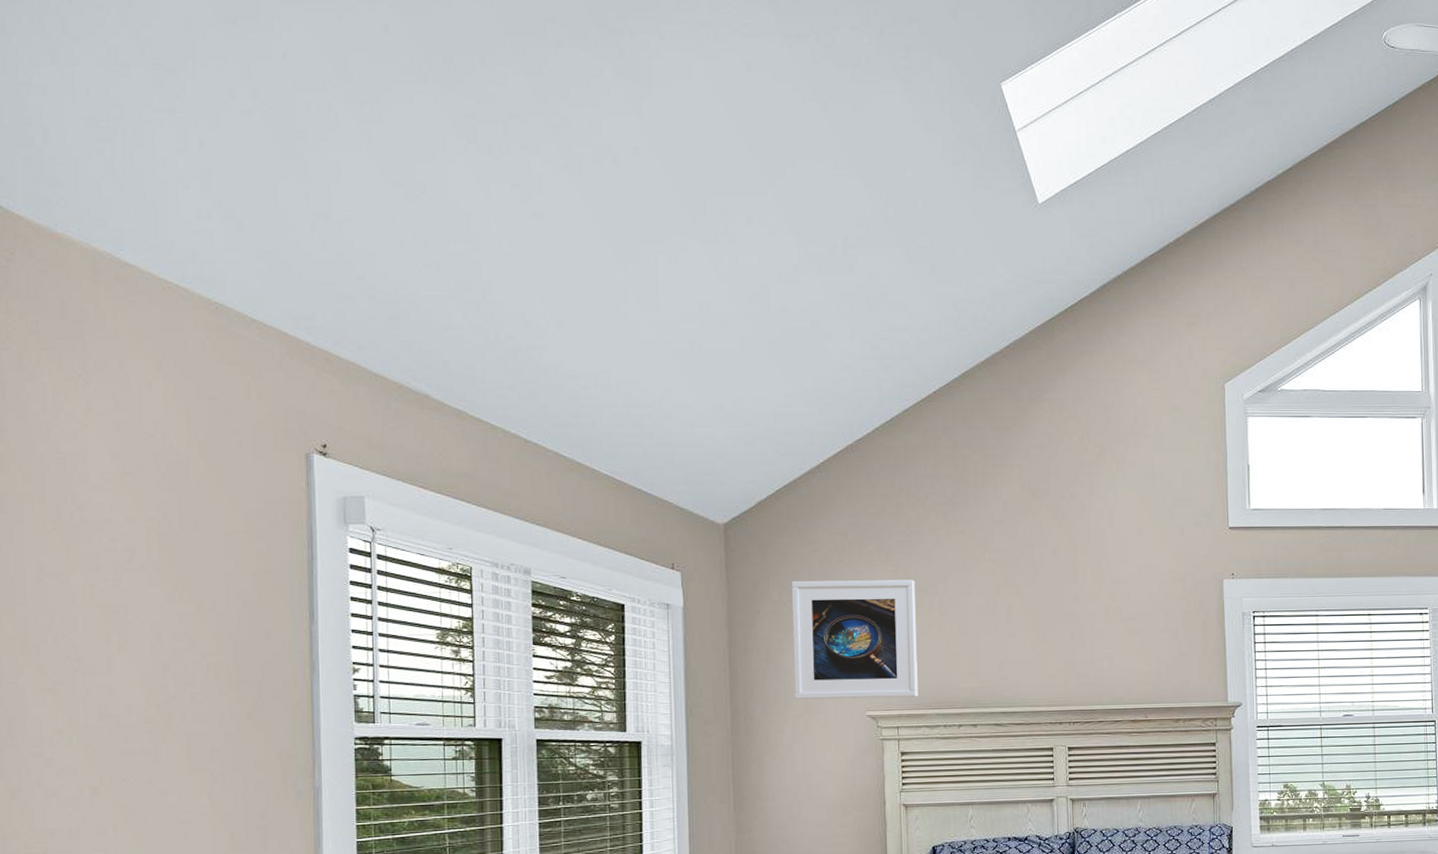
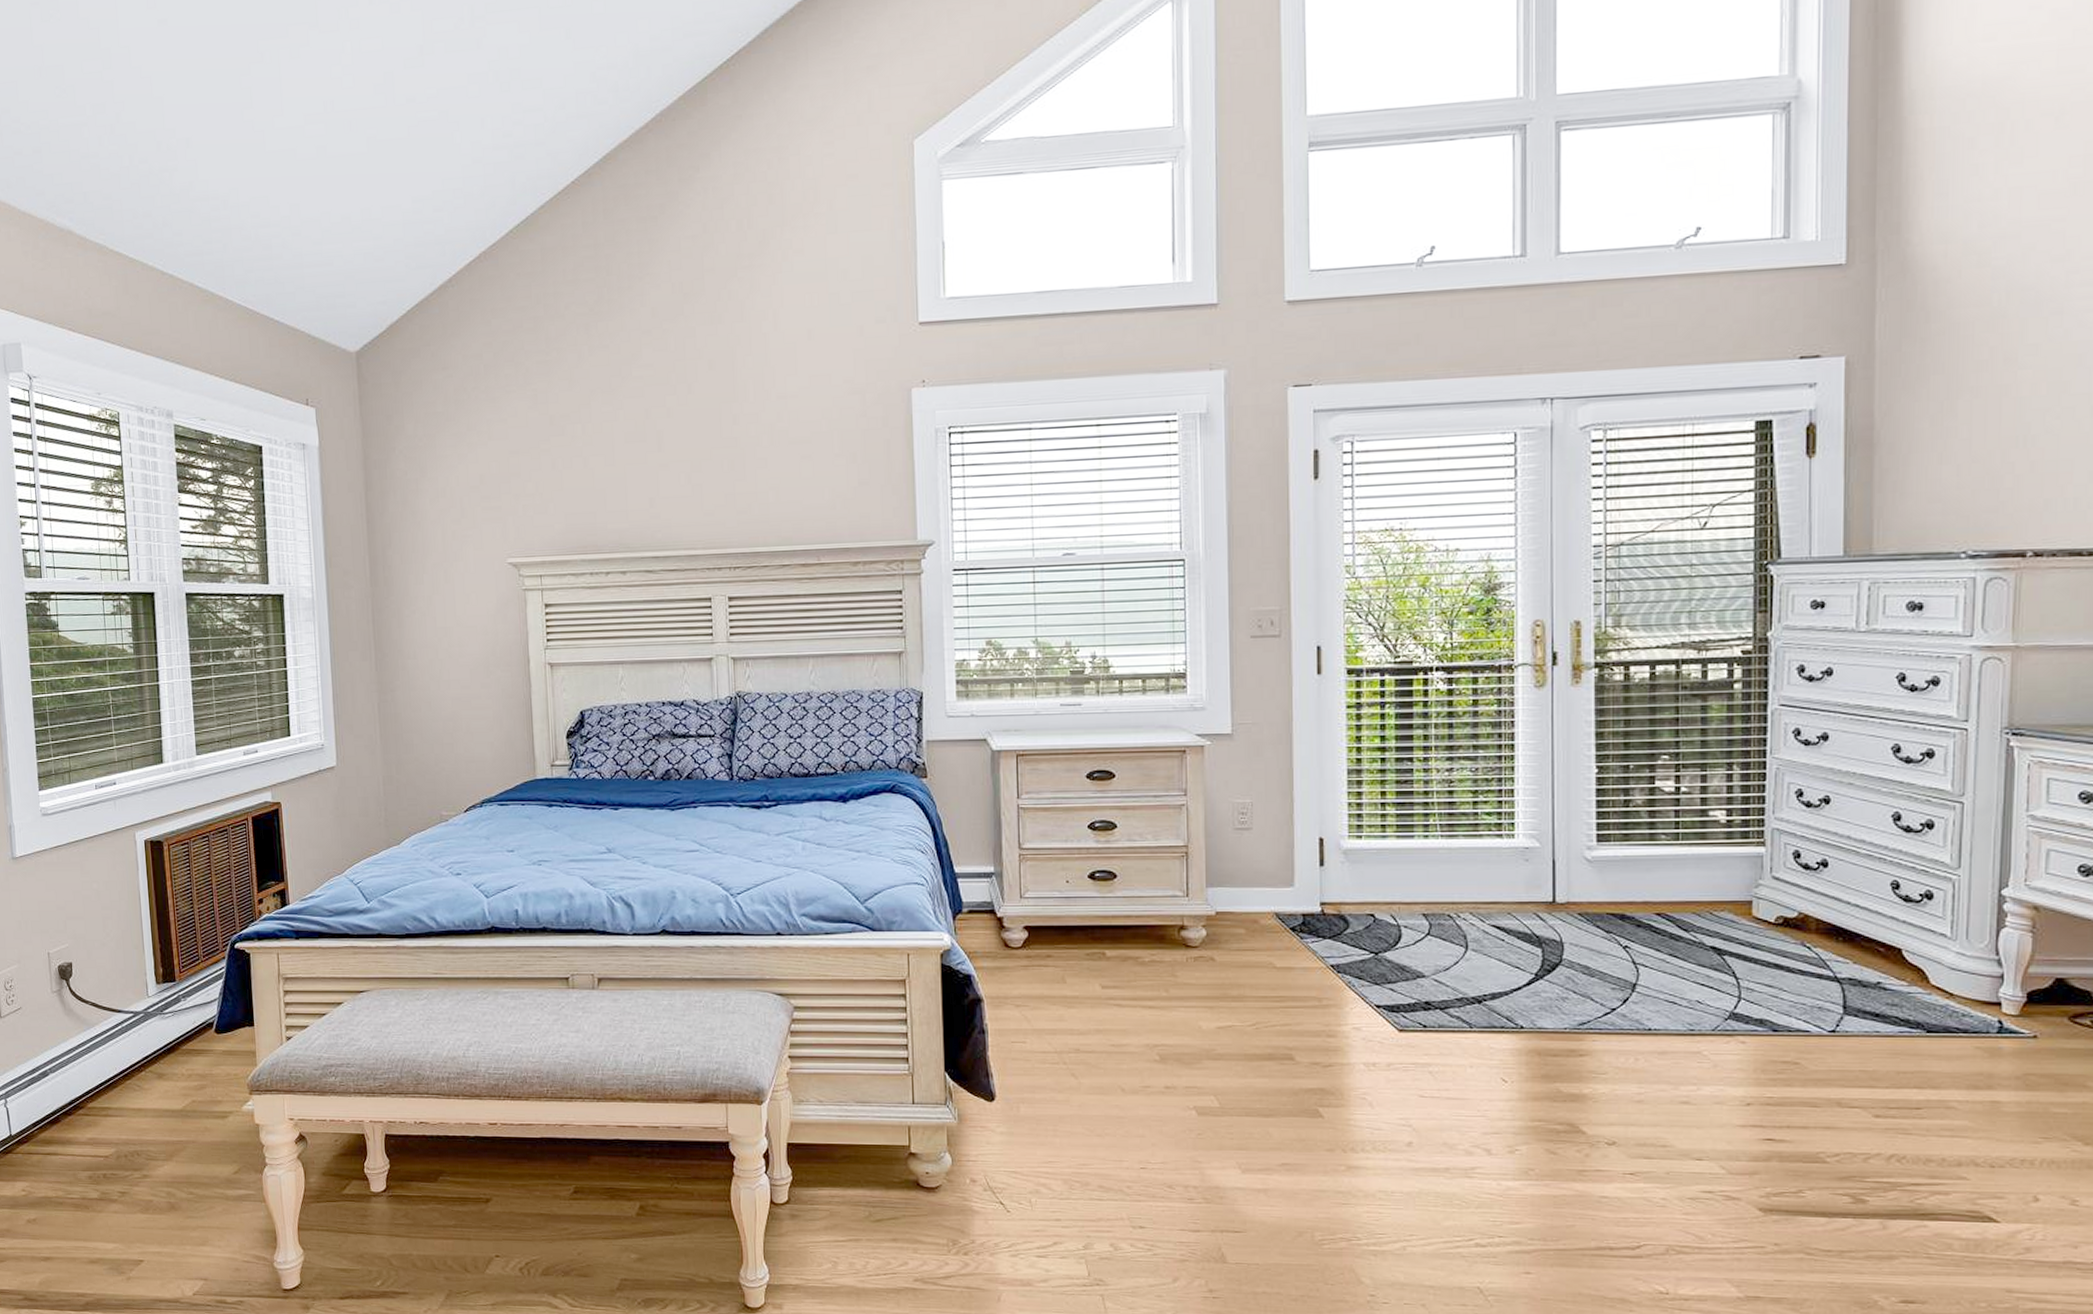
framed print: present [791,579,918,700] -> none [425,405,562,546]

